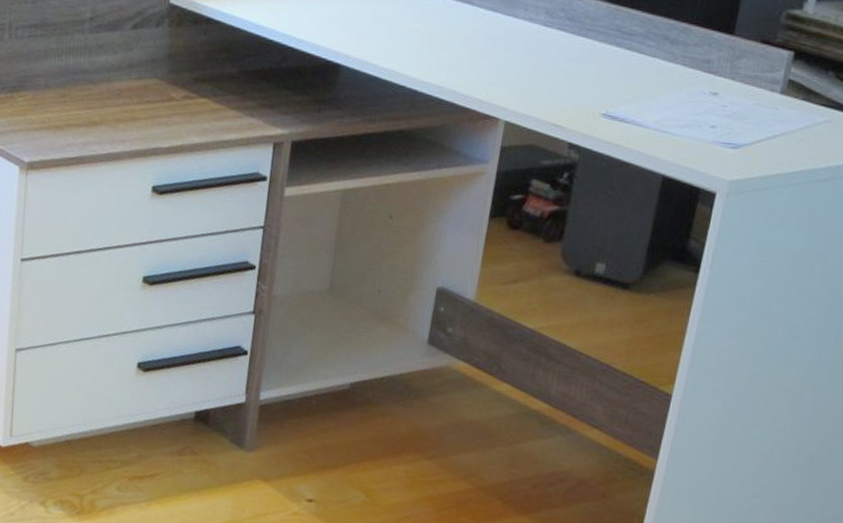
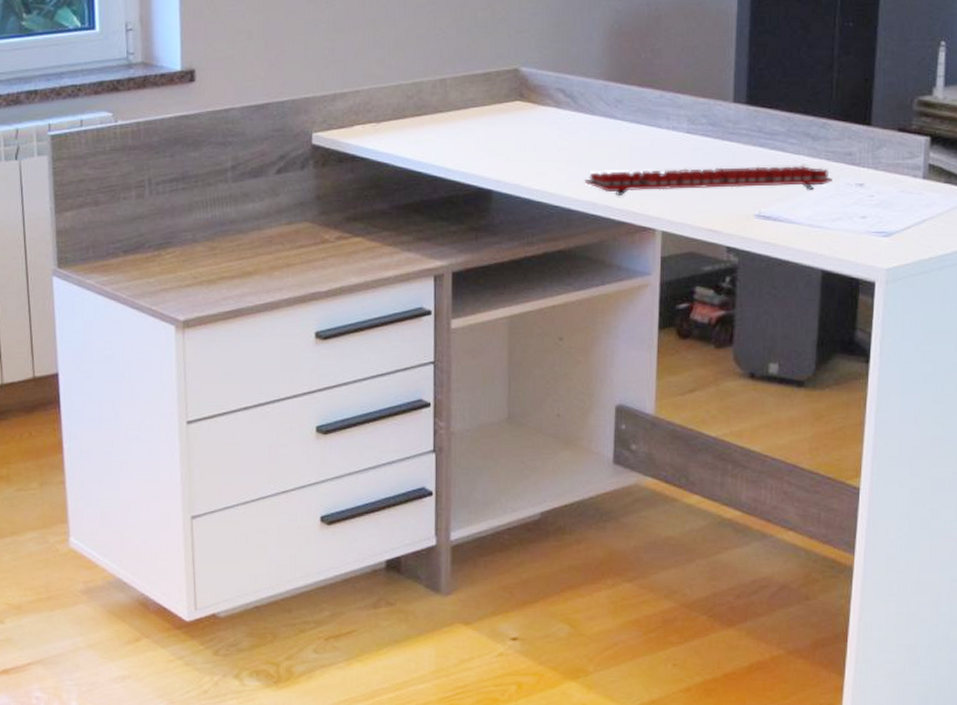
keyboard: none [434,56,686,94] -> present [585,165,832,195]

